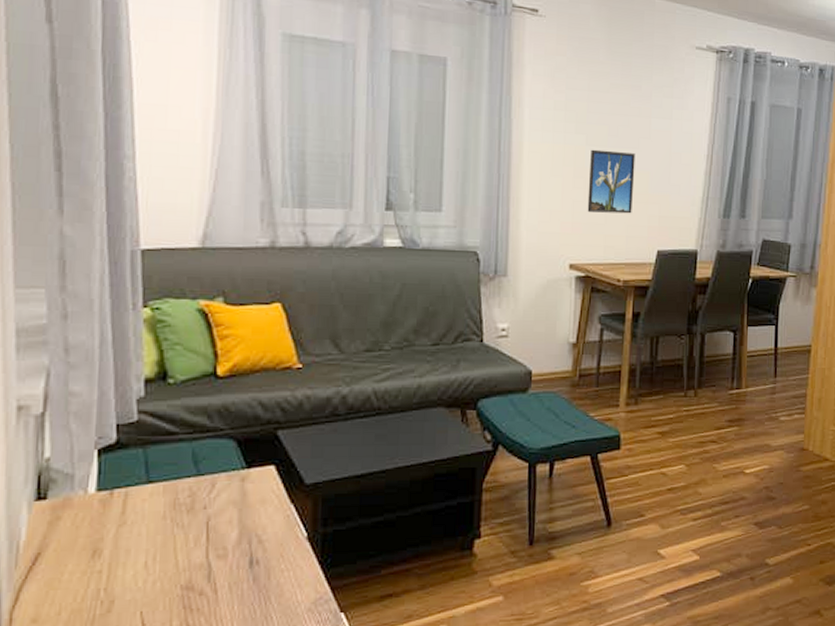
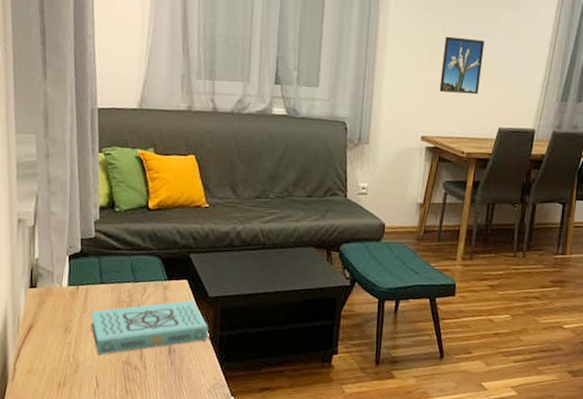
book: none [132,492,306,583] -> present [90,300,209,356]

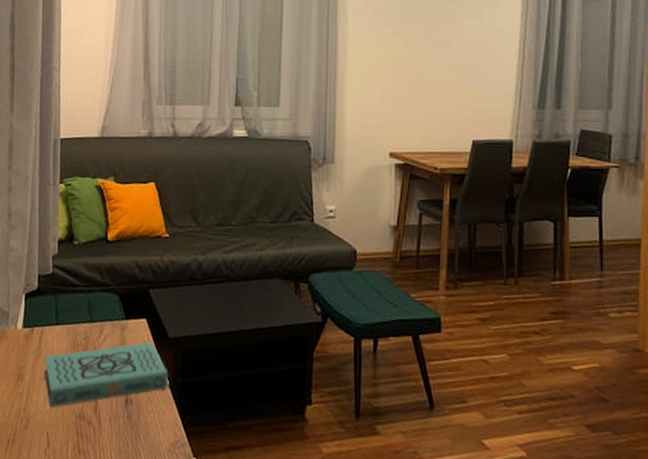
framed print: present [439,36,485,95] -> none [405,48,449,106]

